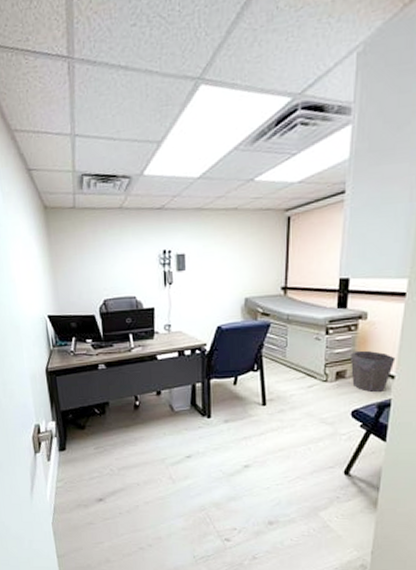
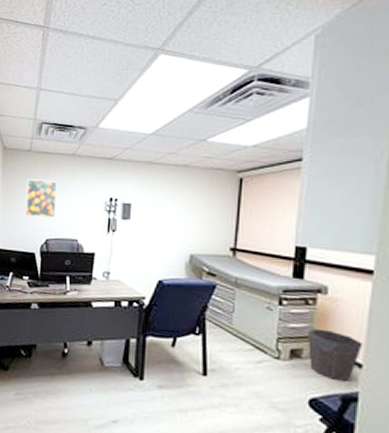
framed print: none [74,237,110,279] -> present [25,179,58,218]

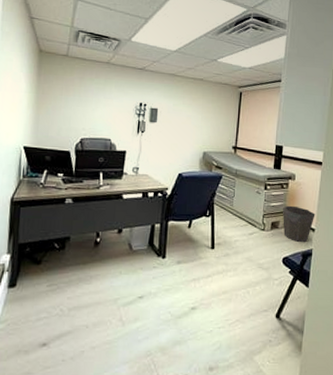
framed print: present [25,179,58,218] -> none [61,82,93,119]

